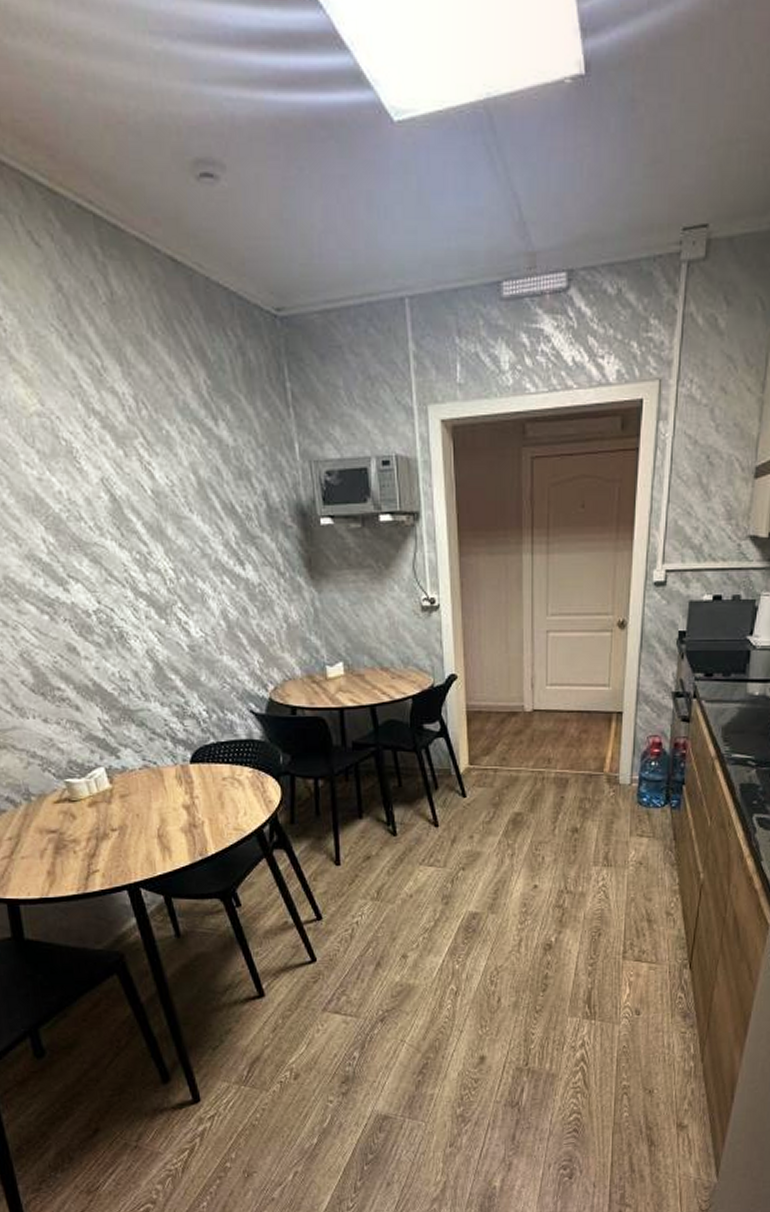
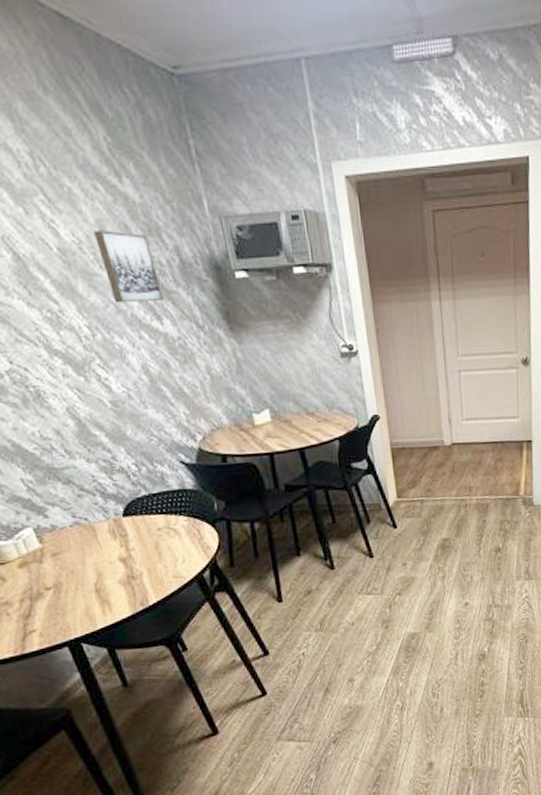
wall art: none [187,474,247,547] -> present [94,230,163,303]

